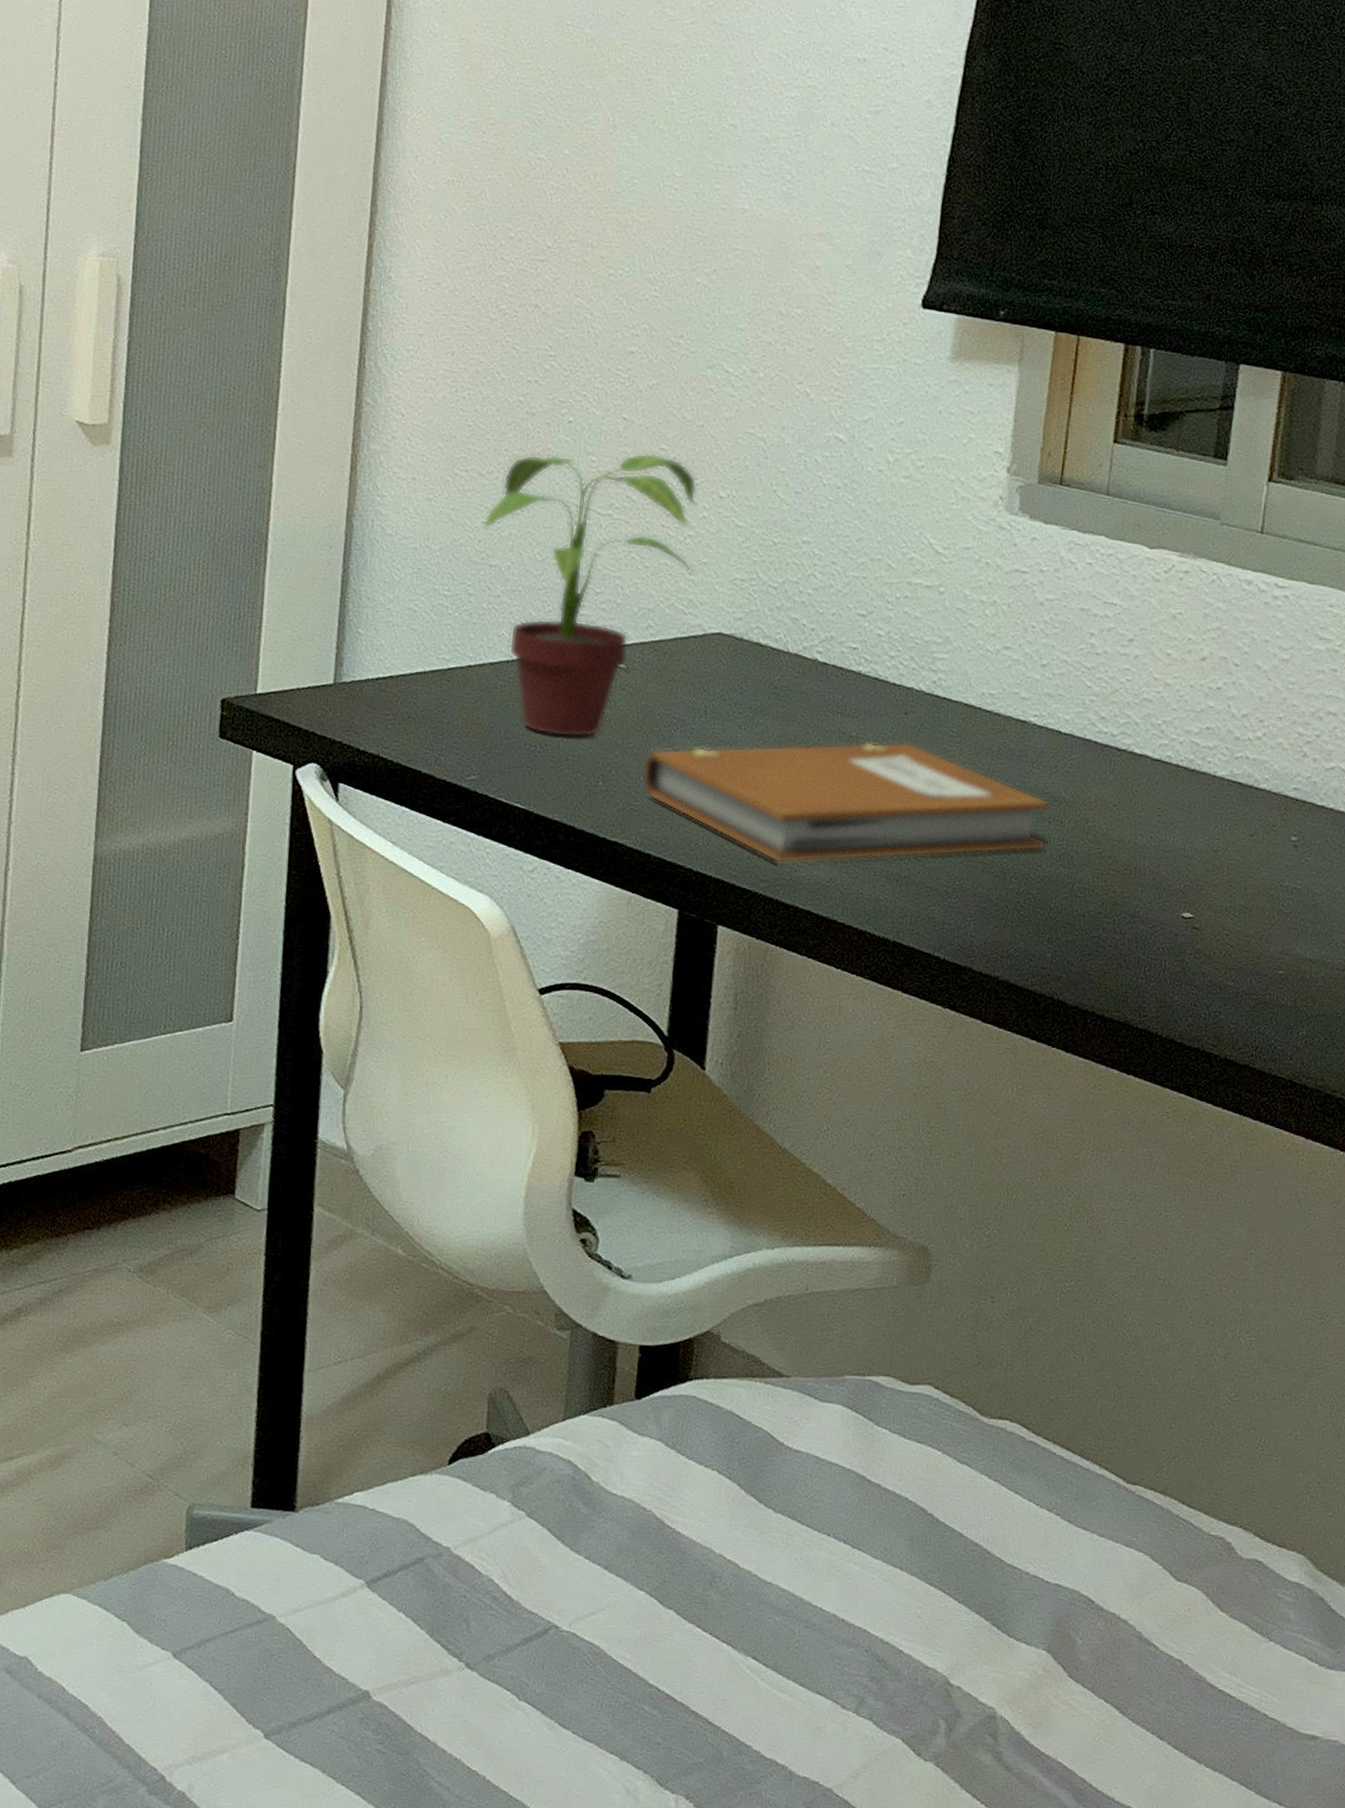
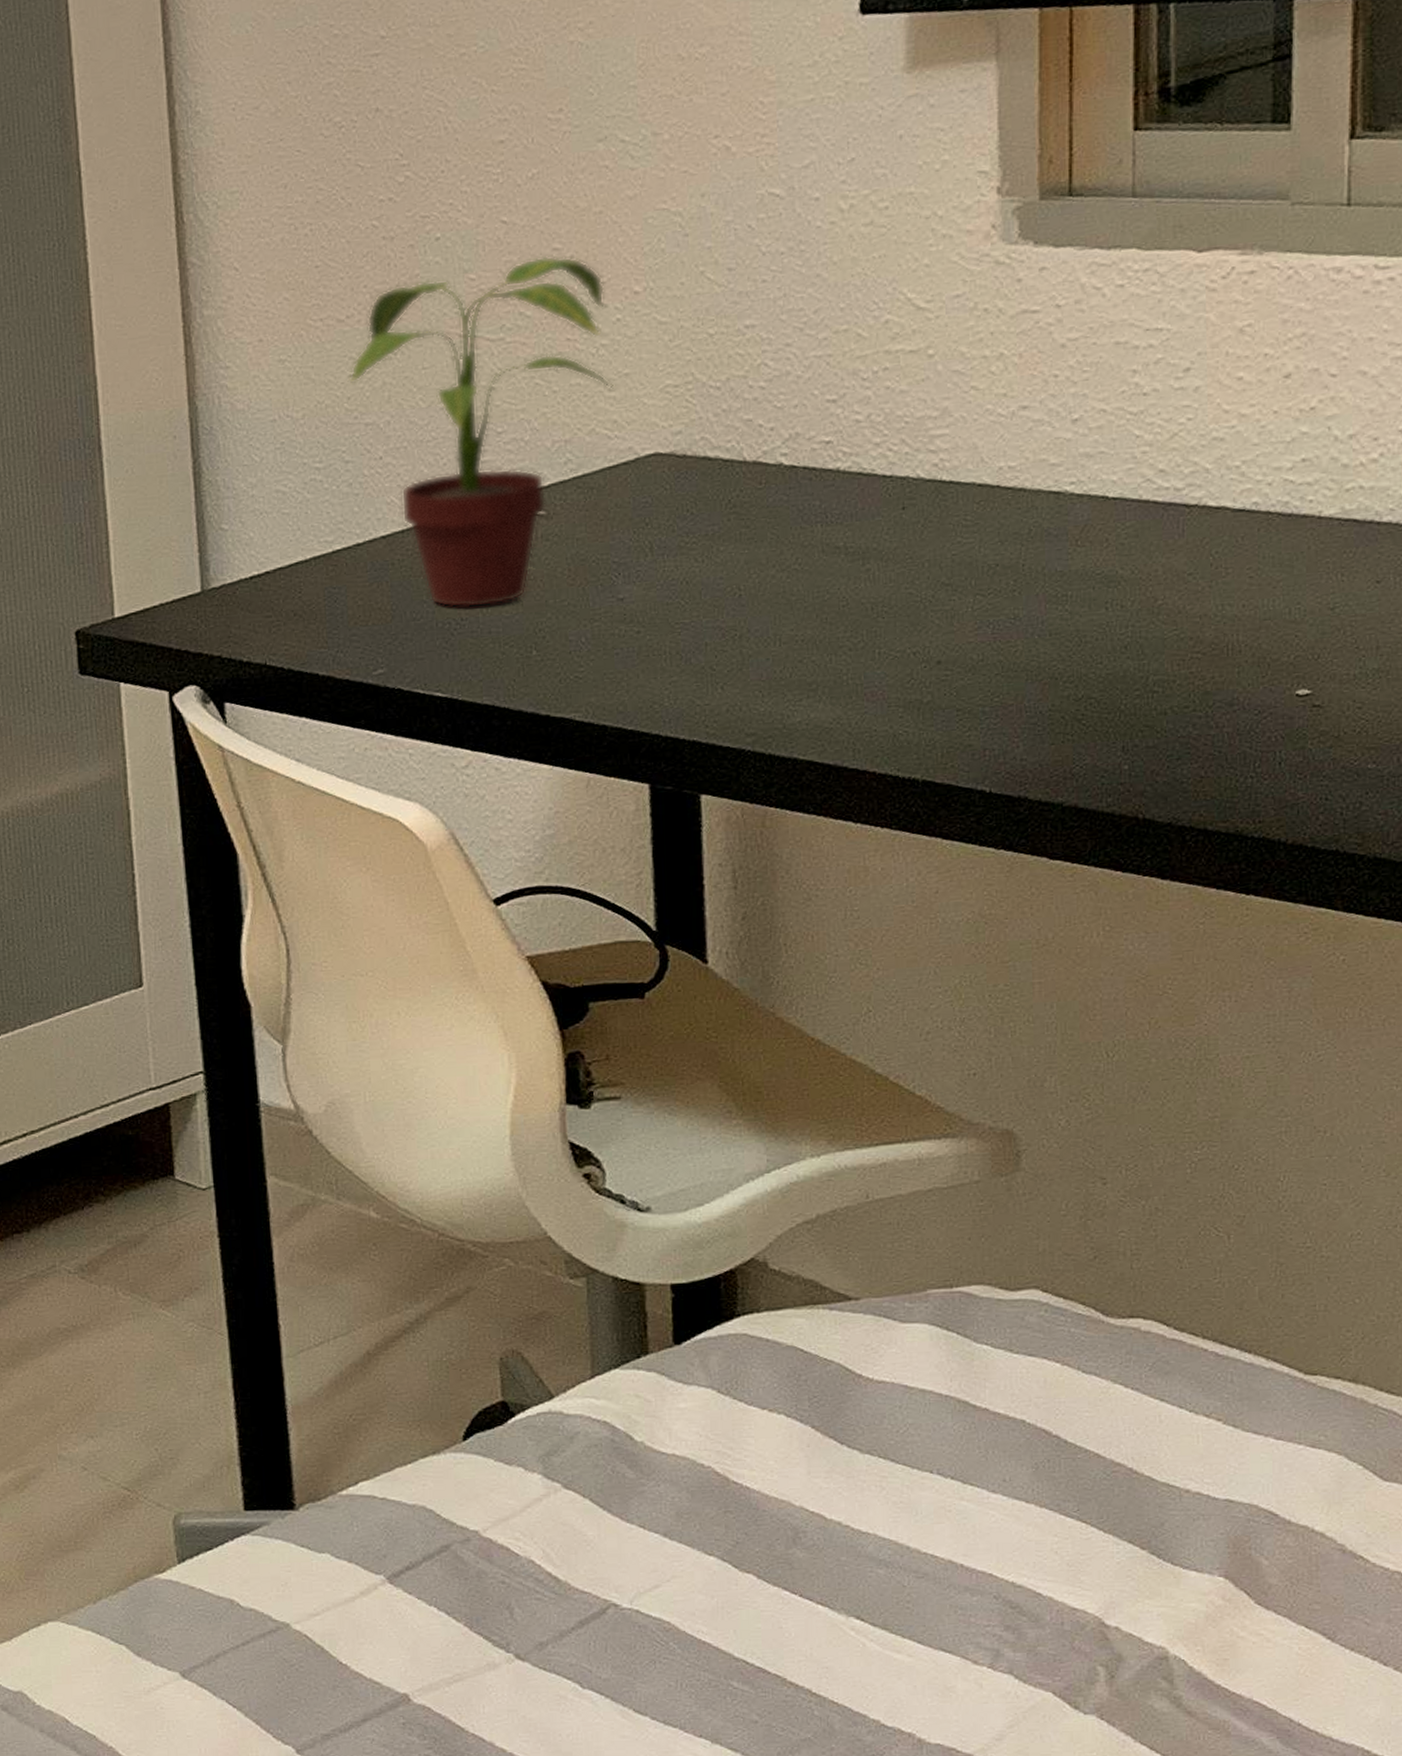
notebook: present [641,741,1051,863] -> none [582,542,1106,711]

